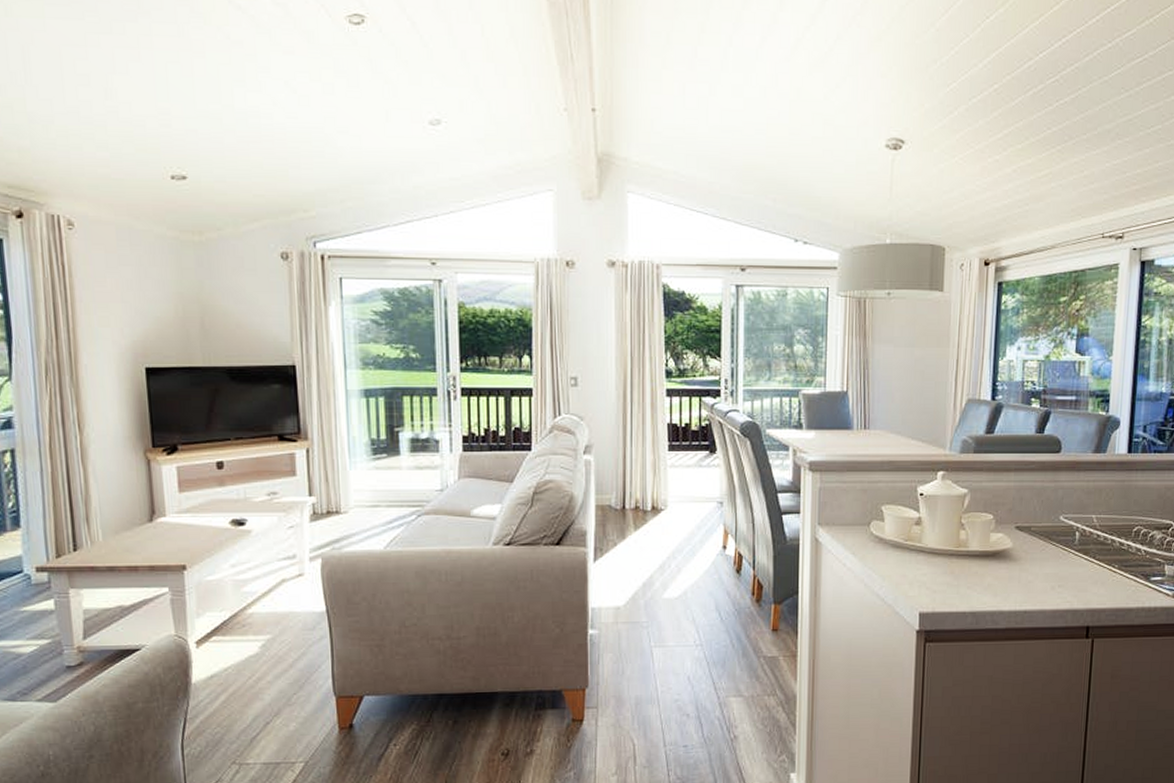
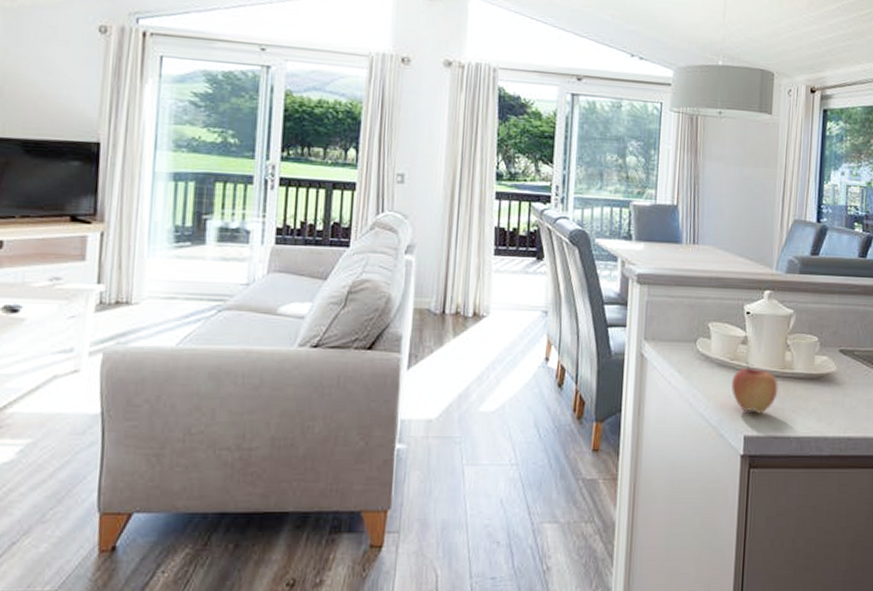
apple: none [906,542,953,591] -> present [732,362,778,414]

